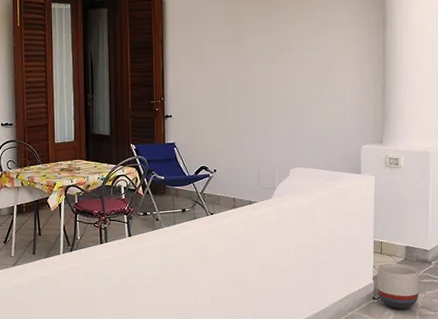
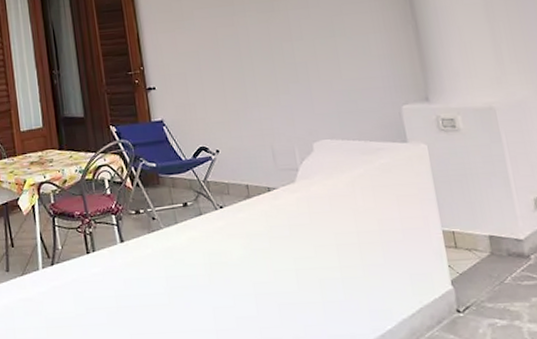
planter: present [377,263,420,309] -> none [454,260,522,326]

